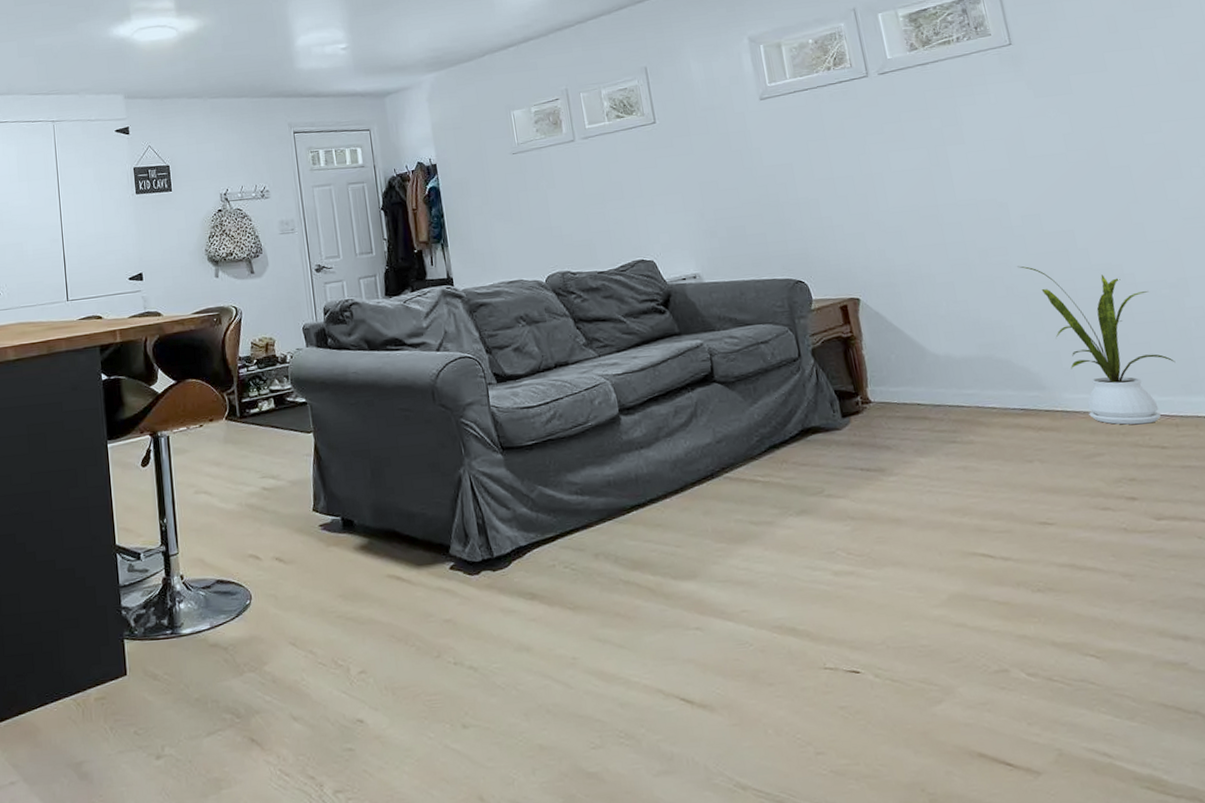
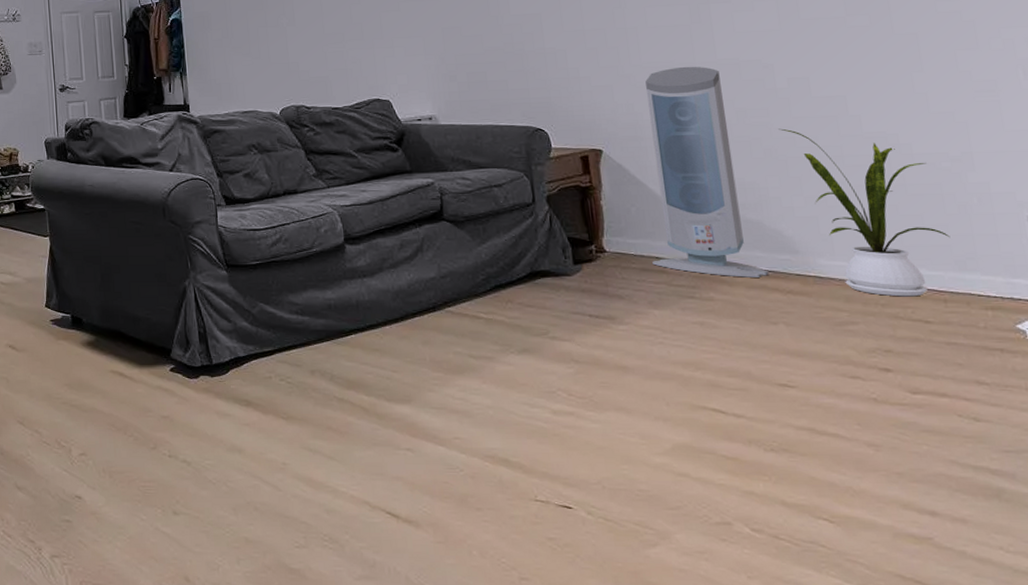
air purifier: none [894,208,1021,418] -> present [645,66,769,277]

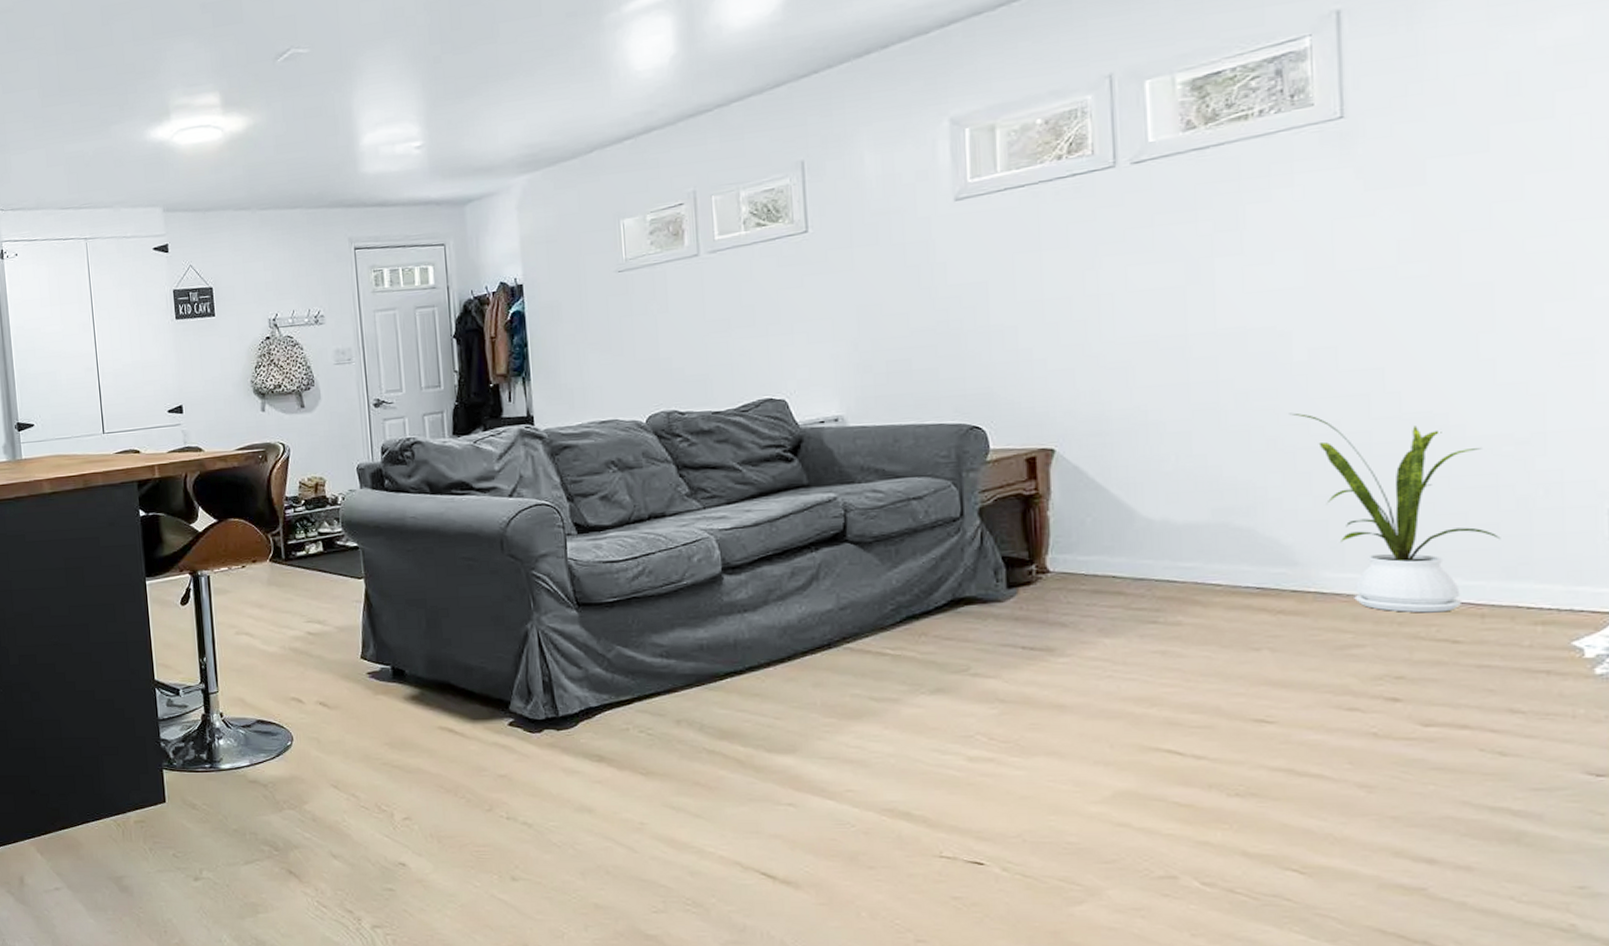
air purifier: present [645,66,769,277] -> none [1107,339,1257,597]

